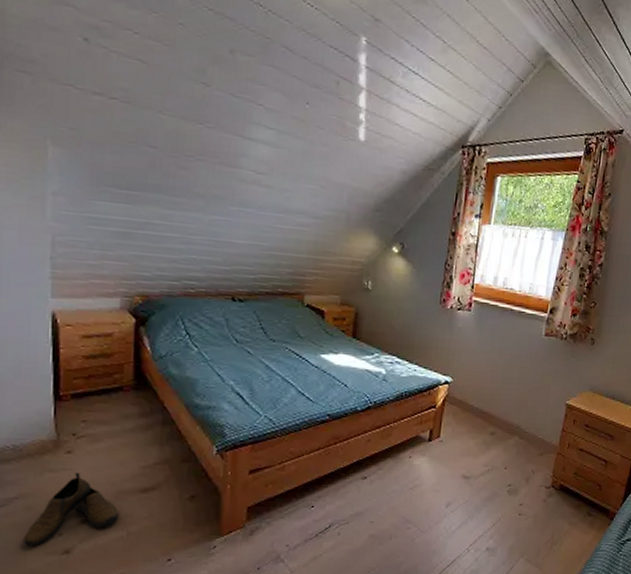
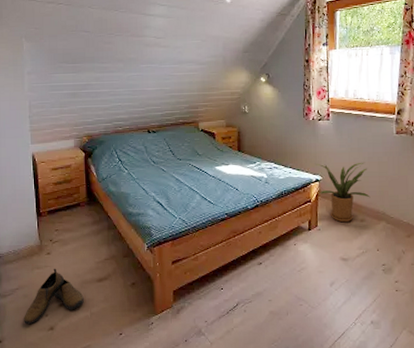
house plant: none [447,363,507,435] -> present [316,162,371,223]

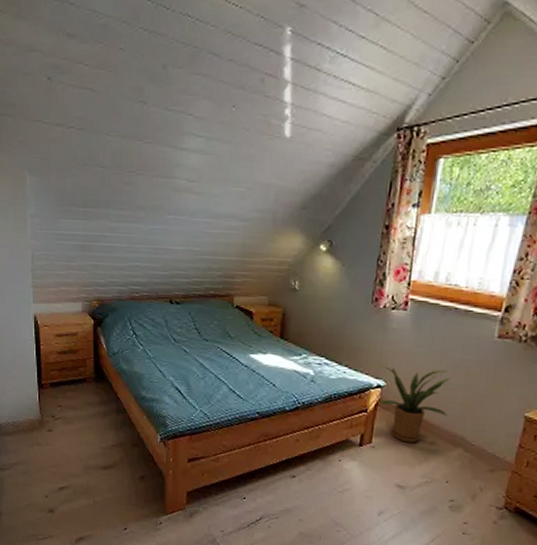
shoe: present [24,268,84,325] -> none [22,447,87,503]

